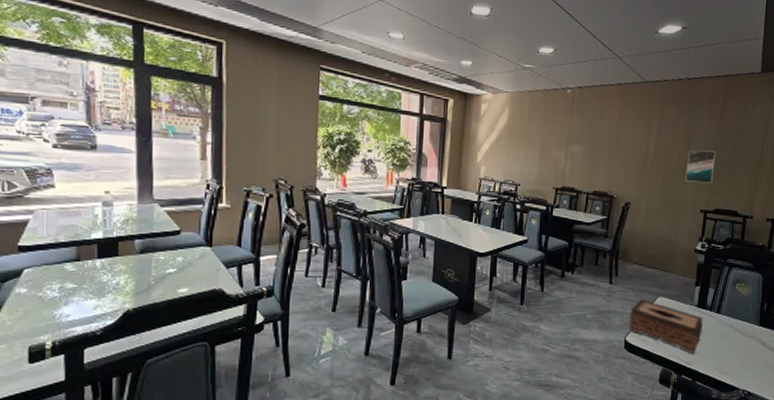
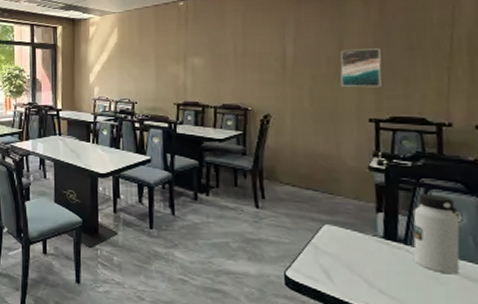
tissue box: present [628,299,703,354] -> none [286,226,397,299]
water bottle: none [715,271,747,332] -> present [413,194,460,275]

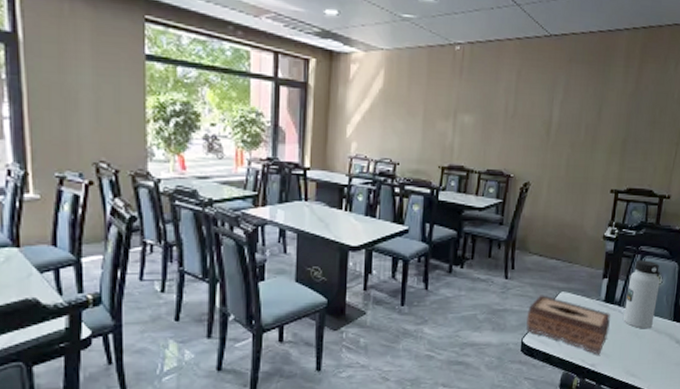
tissue box: none [286,226,397,299] -> present [526,295,610,355]
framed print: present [340,48,382,88] -> none [594,118,630,159]

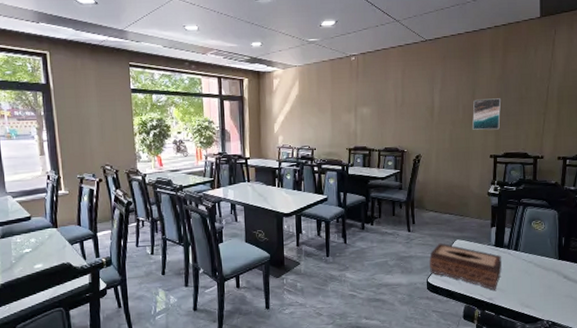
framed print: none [594,118,630,159] -> present [472,98,501,130]
water bottle: present [623,260,660,329] -> none [513,210,543,268]

